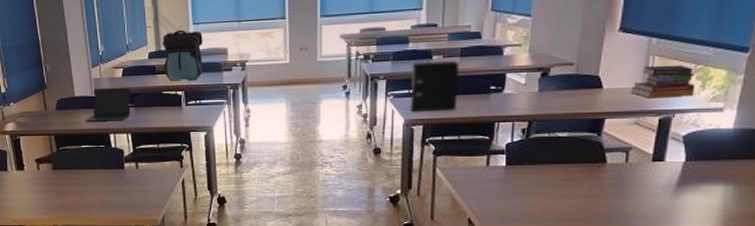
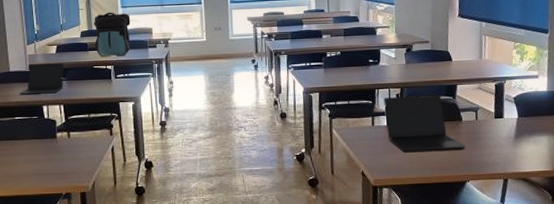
binder: present [410,61,460,112] -> none [306,40,345,82]
laptop: none [504,131,607,199] -> present [384,95,466,153]
books: present [630,65,695,98] -> none [472,42,517,68]

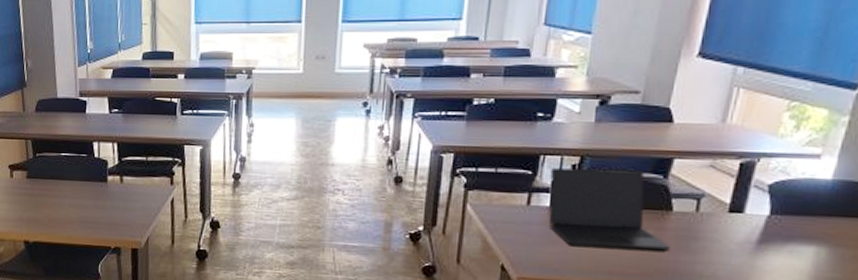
laptop: present [20,63,63,95] -> none [67,91,120,128]
backpack: present [93,12,130,57] -> none [158,29,206,88]

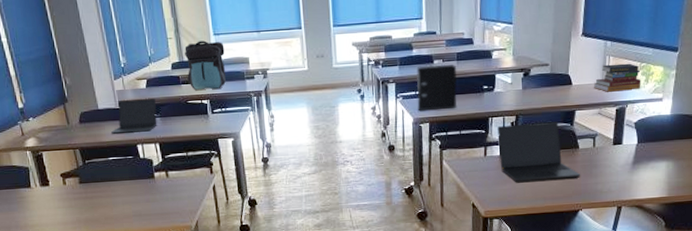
laptop: none [67,91,120,128] -> present [111,99,157,134]
backpack: none [158,29,206,88] -> present [184,40,226,91]
binder: none [440,79,503,139] -> present [416,65,458,111]
books: none [706,99,788,139] -> present [593,63,641,92]

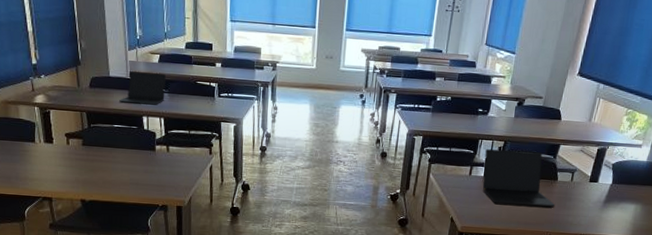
backpack: present [184,40,226,91] -> none [199,24,239,75]
binder: present [416,65,458,111] -> none [414,81,457,126]
books: present [593,63,641,92] -> none [580,105,626,134]

